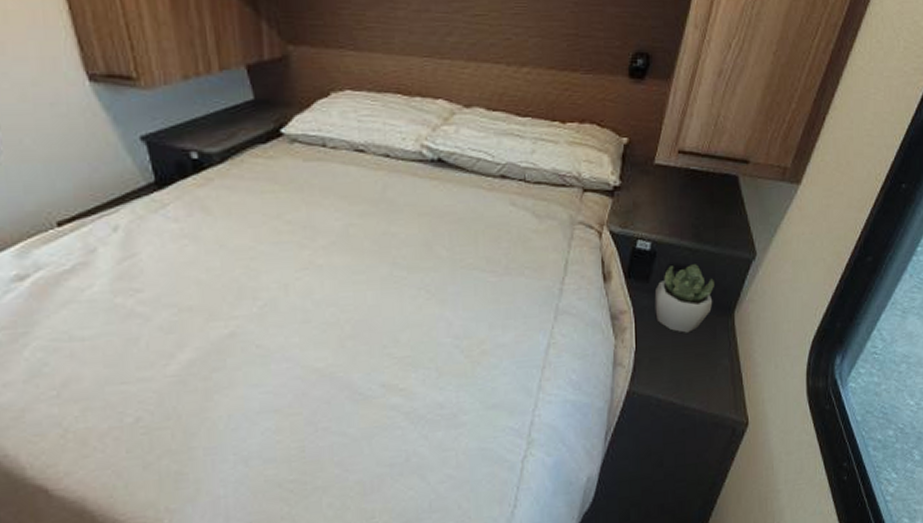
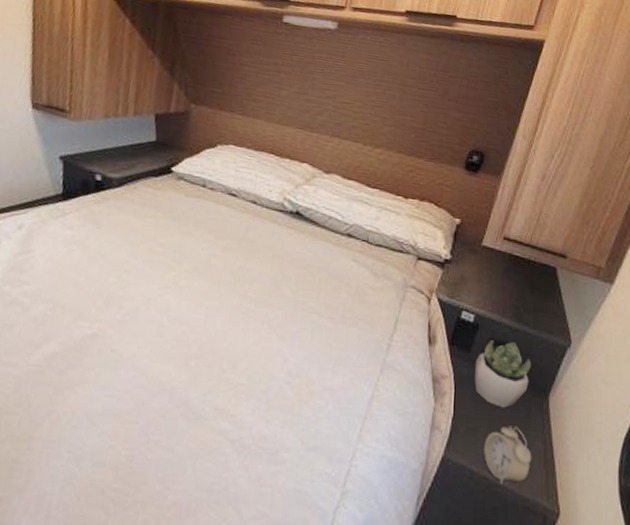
alarm clock: none [669,348,719,408] -> present [484,426,532,486]

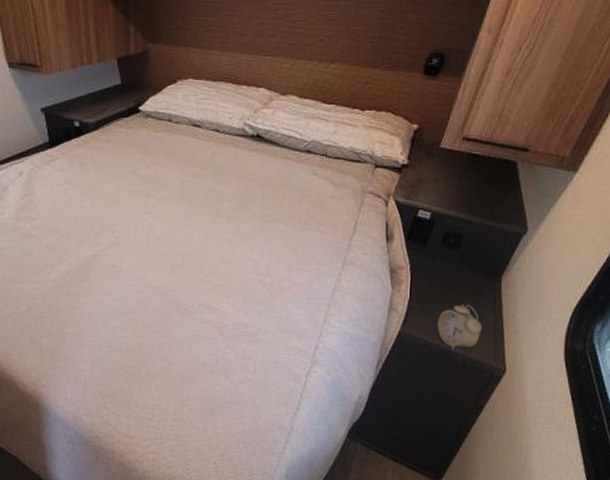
succulent plant: present [474,340,531,408] -> none [429,233,486,290]

